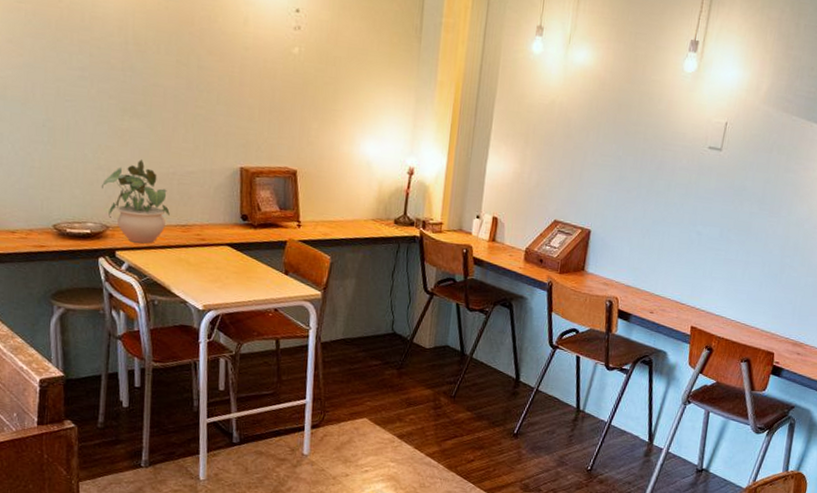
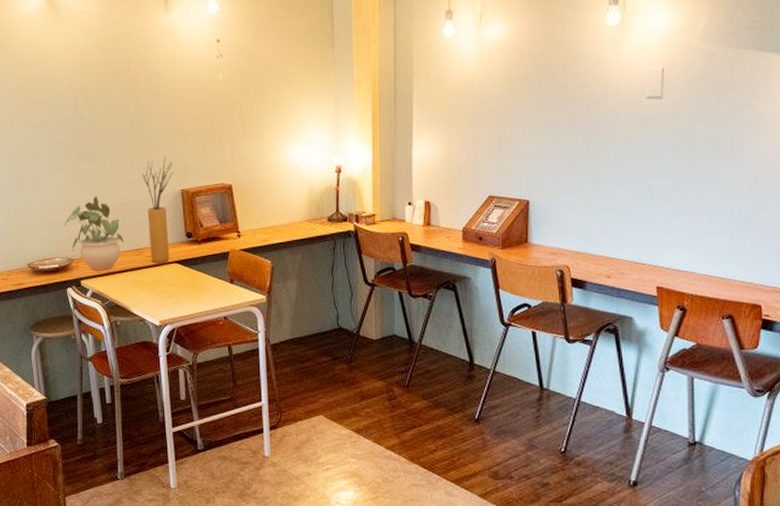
vase: none [198,127,234,244] -> present [142,156,173,263]

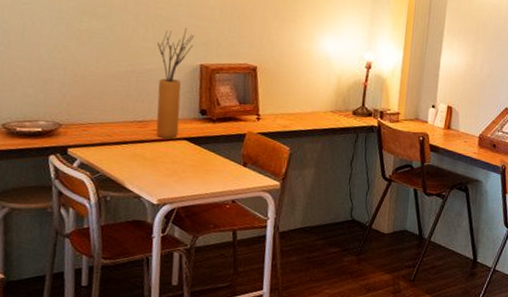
potted plant: present [64,196,124,271] -> none [55,59,127,140]

